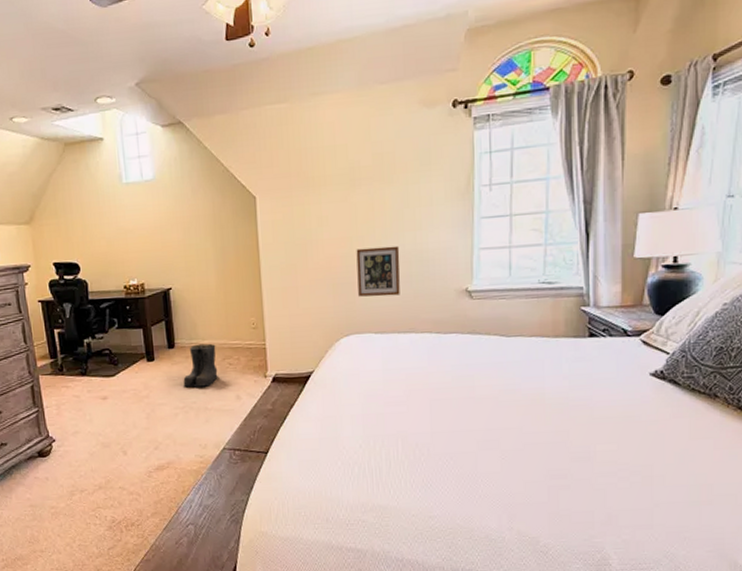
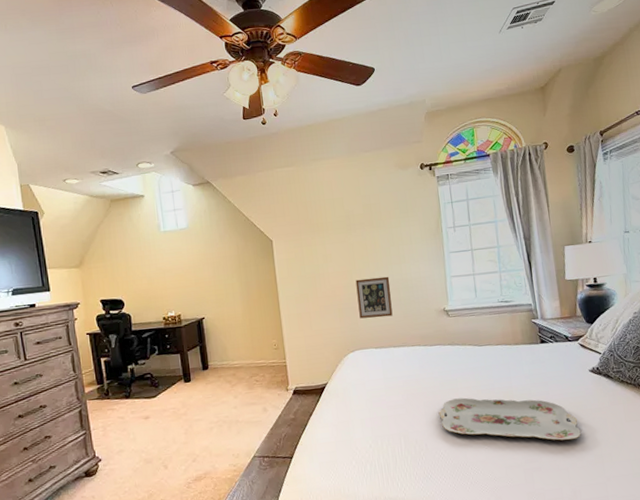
boots: present [183,343,218,388] -> none [216,363,247,404]
serving tray: none [447,397,628,457] -> present [438,397,581,441]

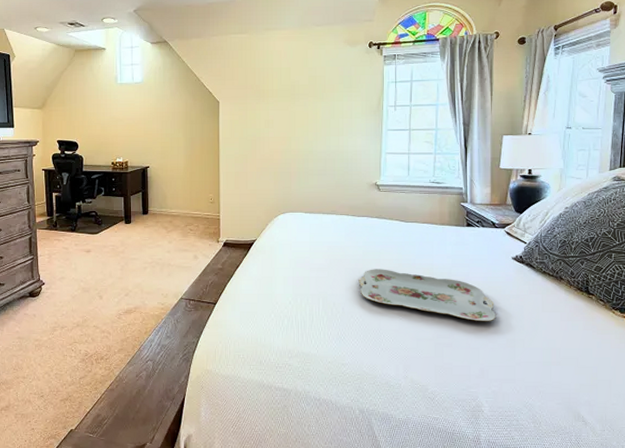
picture frame: present [355,276,393,319] -> none [293,146,326,185]

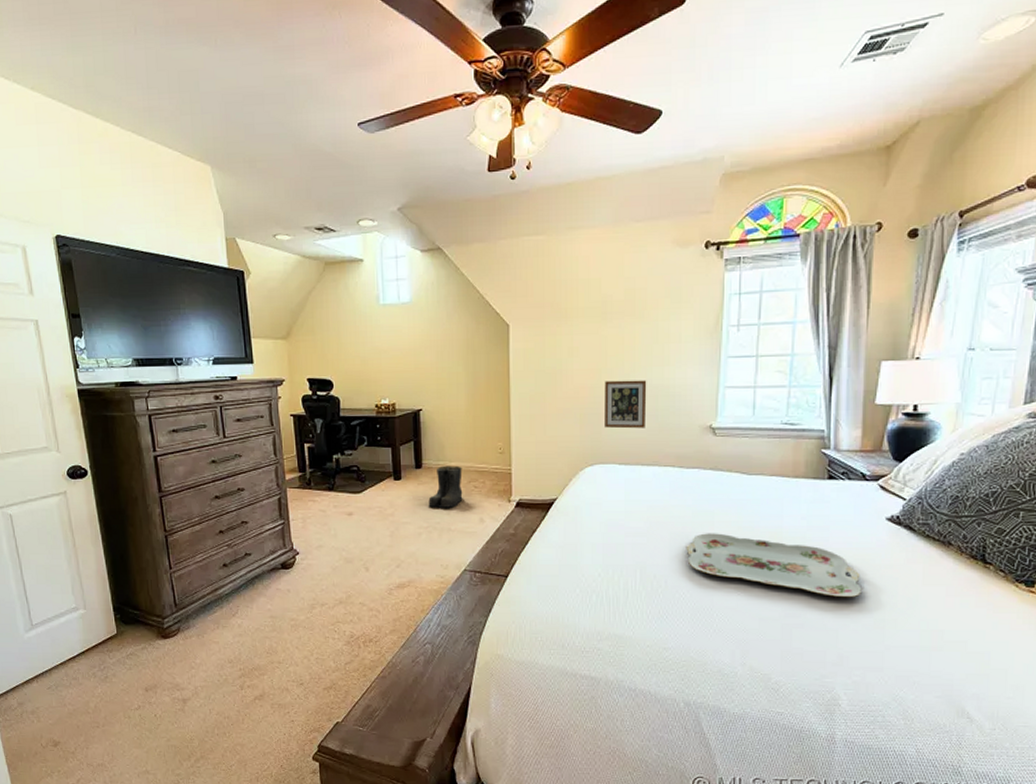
boots: none [153,212,181,247] -> present [428,465,463,508]
picture frame: none [293,146,326,185] -> present [604,380,647,429]

